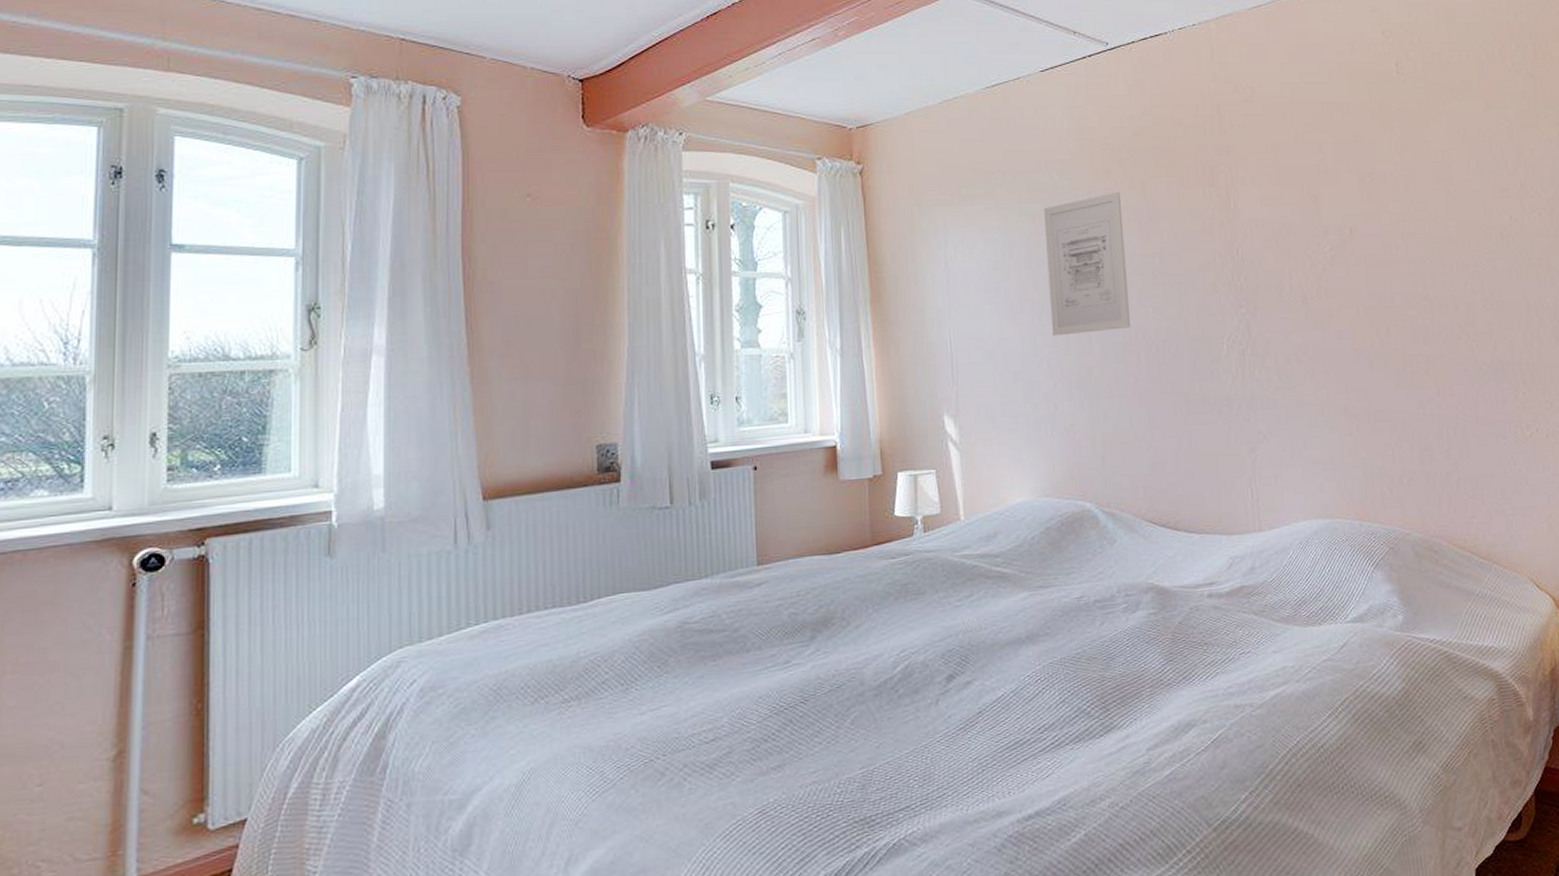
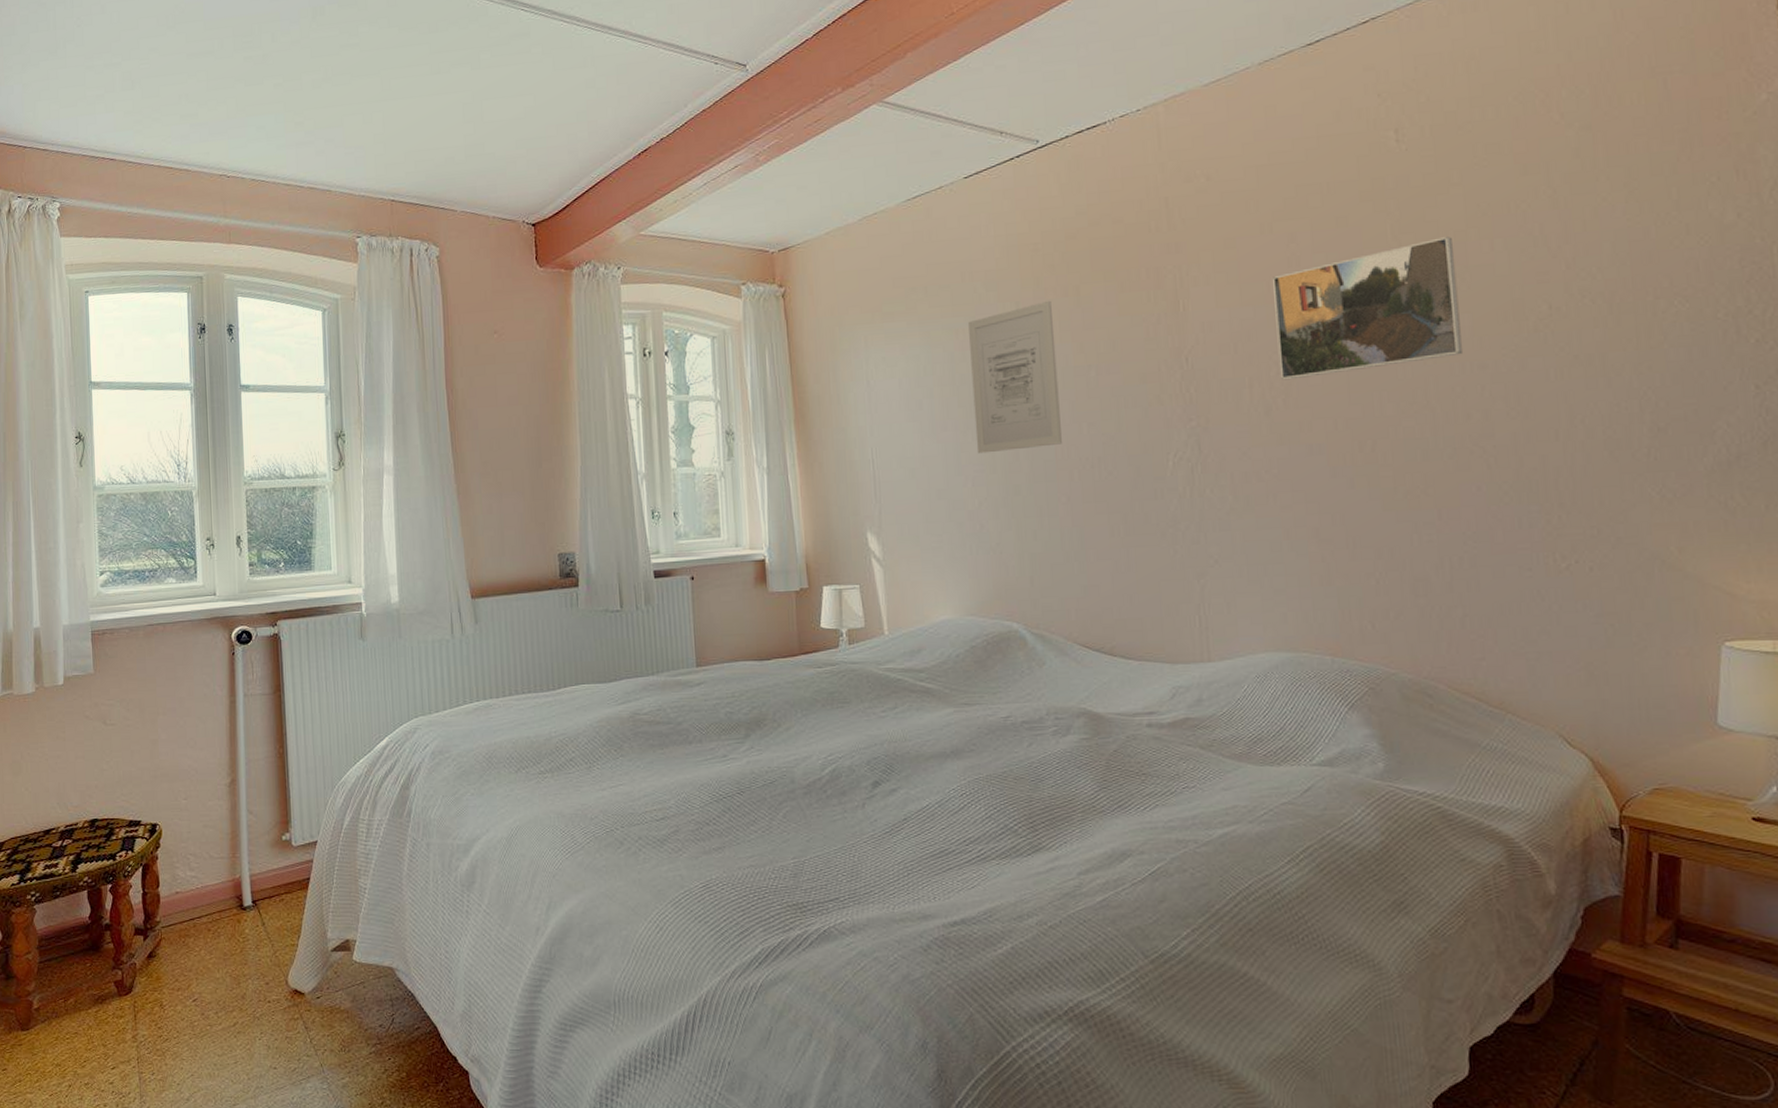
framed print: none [1306,156,1451,273] -> present [1273,237,1464,380]

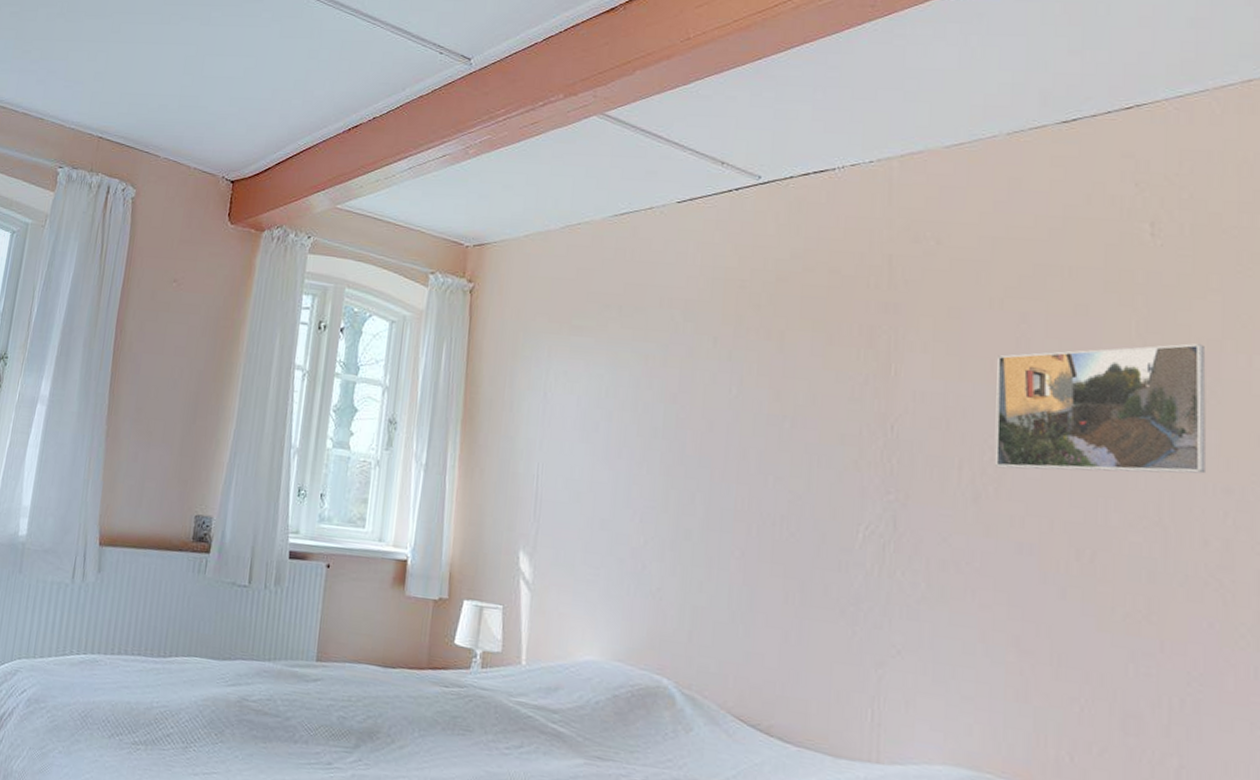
wall art: present [968,300,1062,454] -> none [650,341,752,494]

